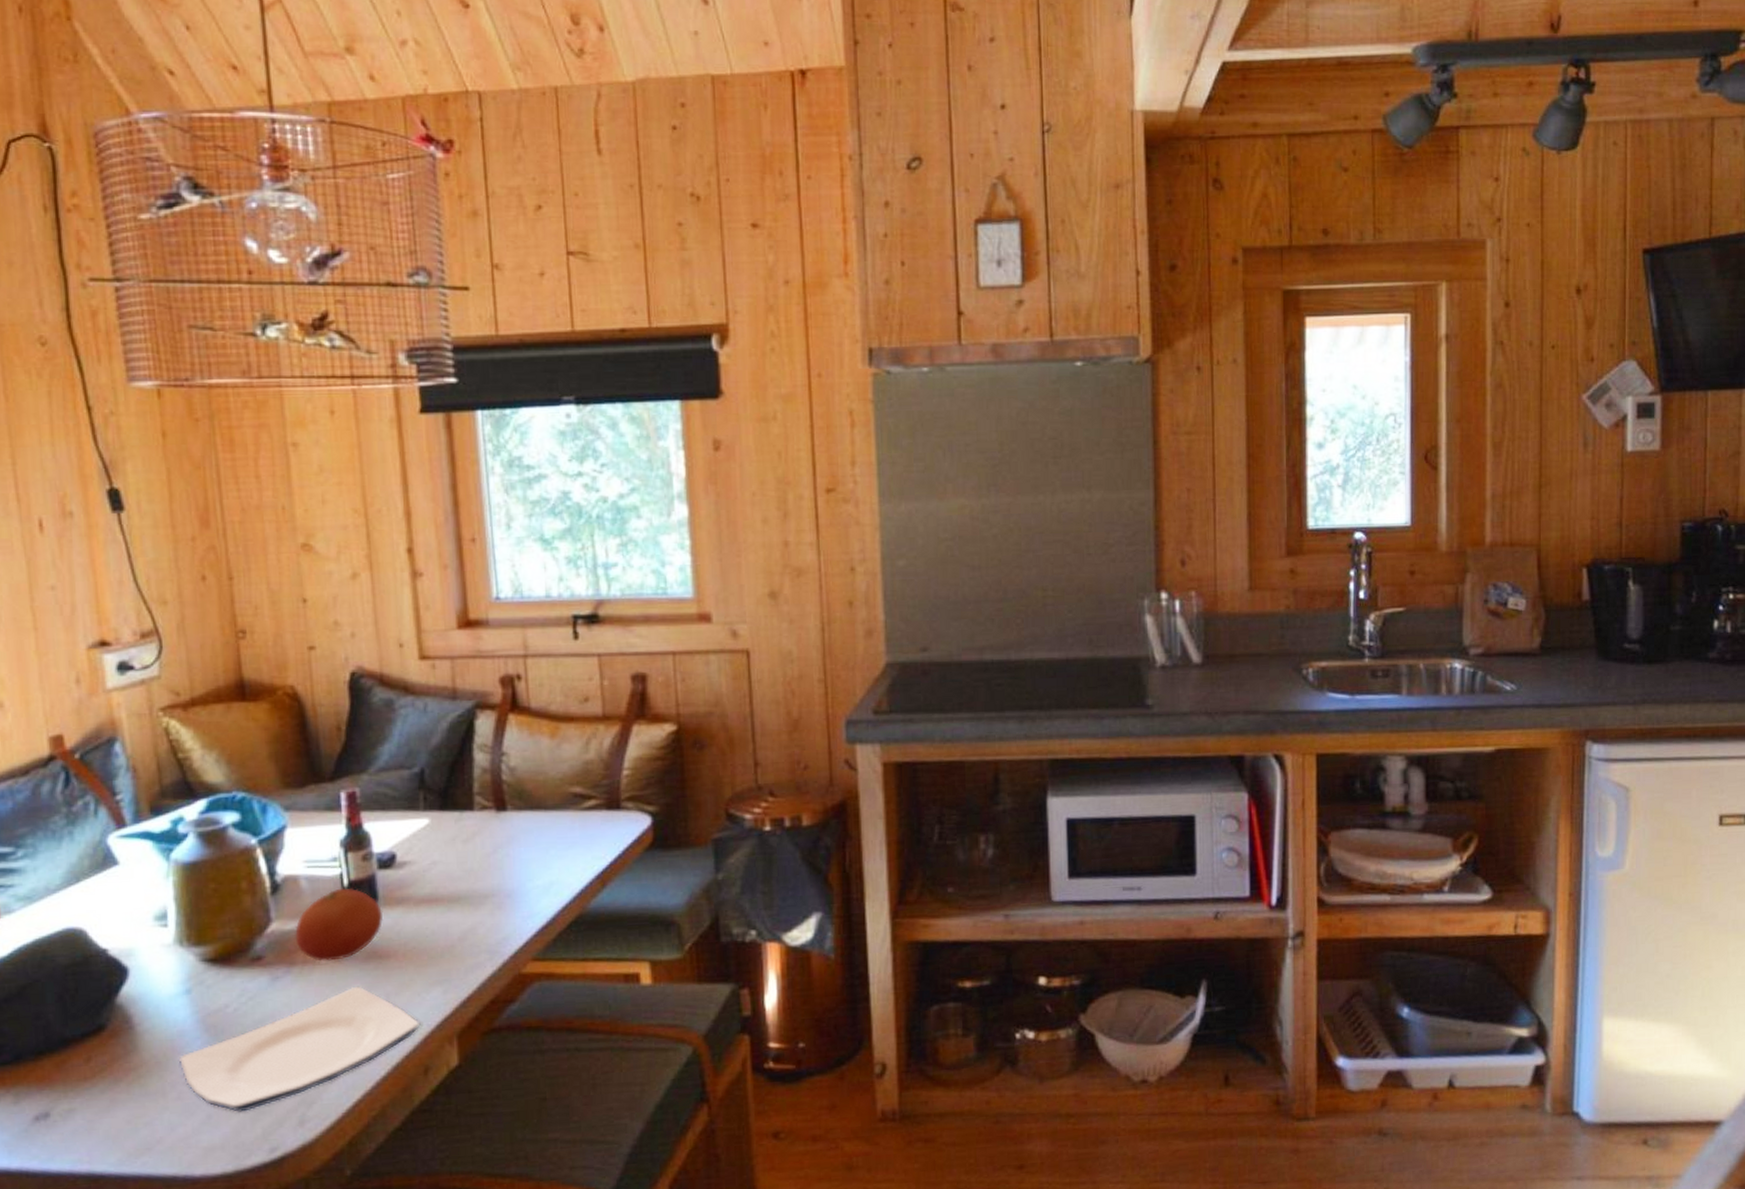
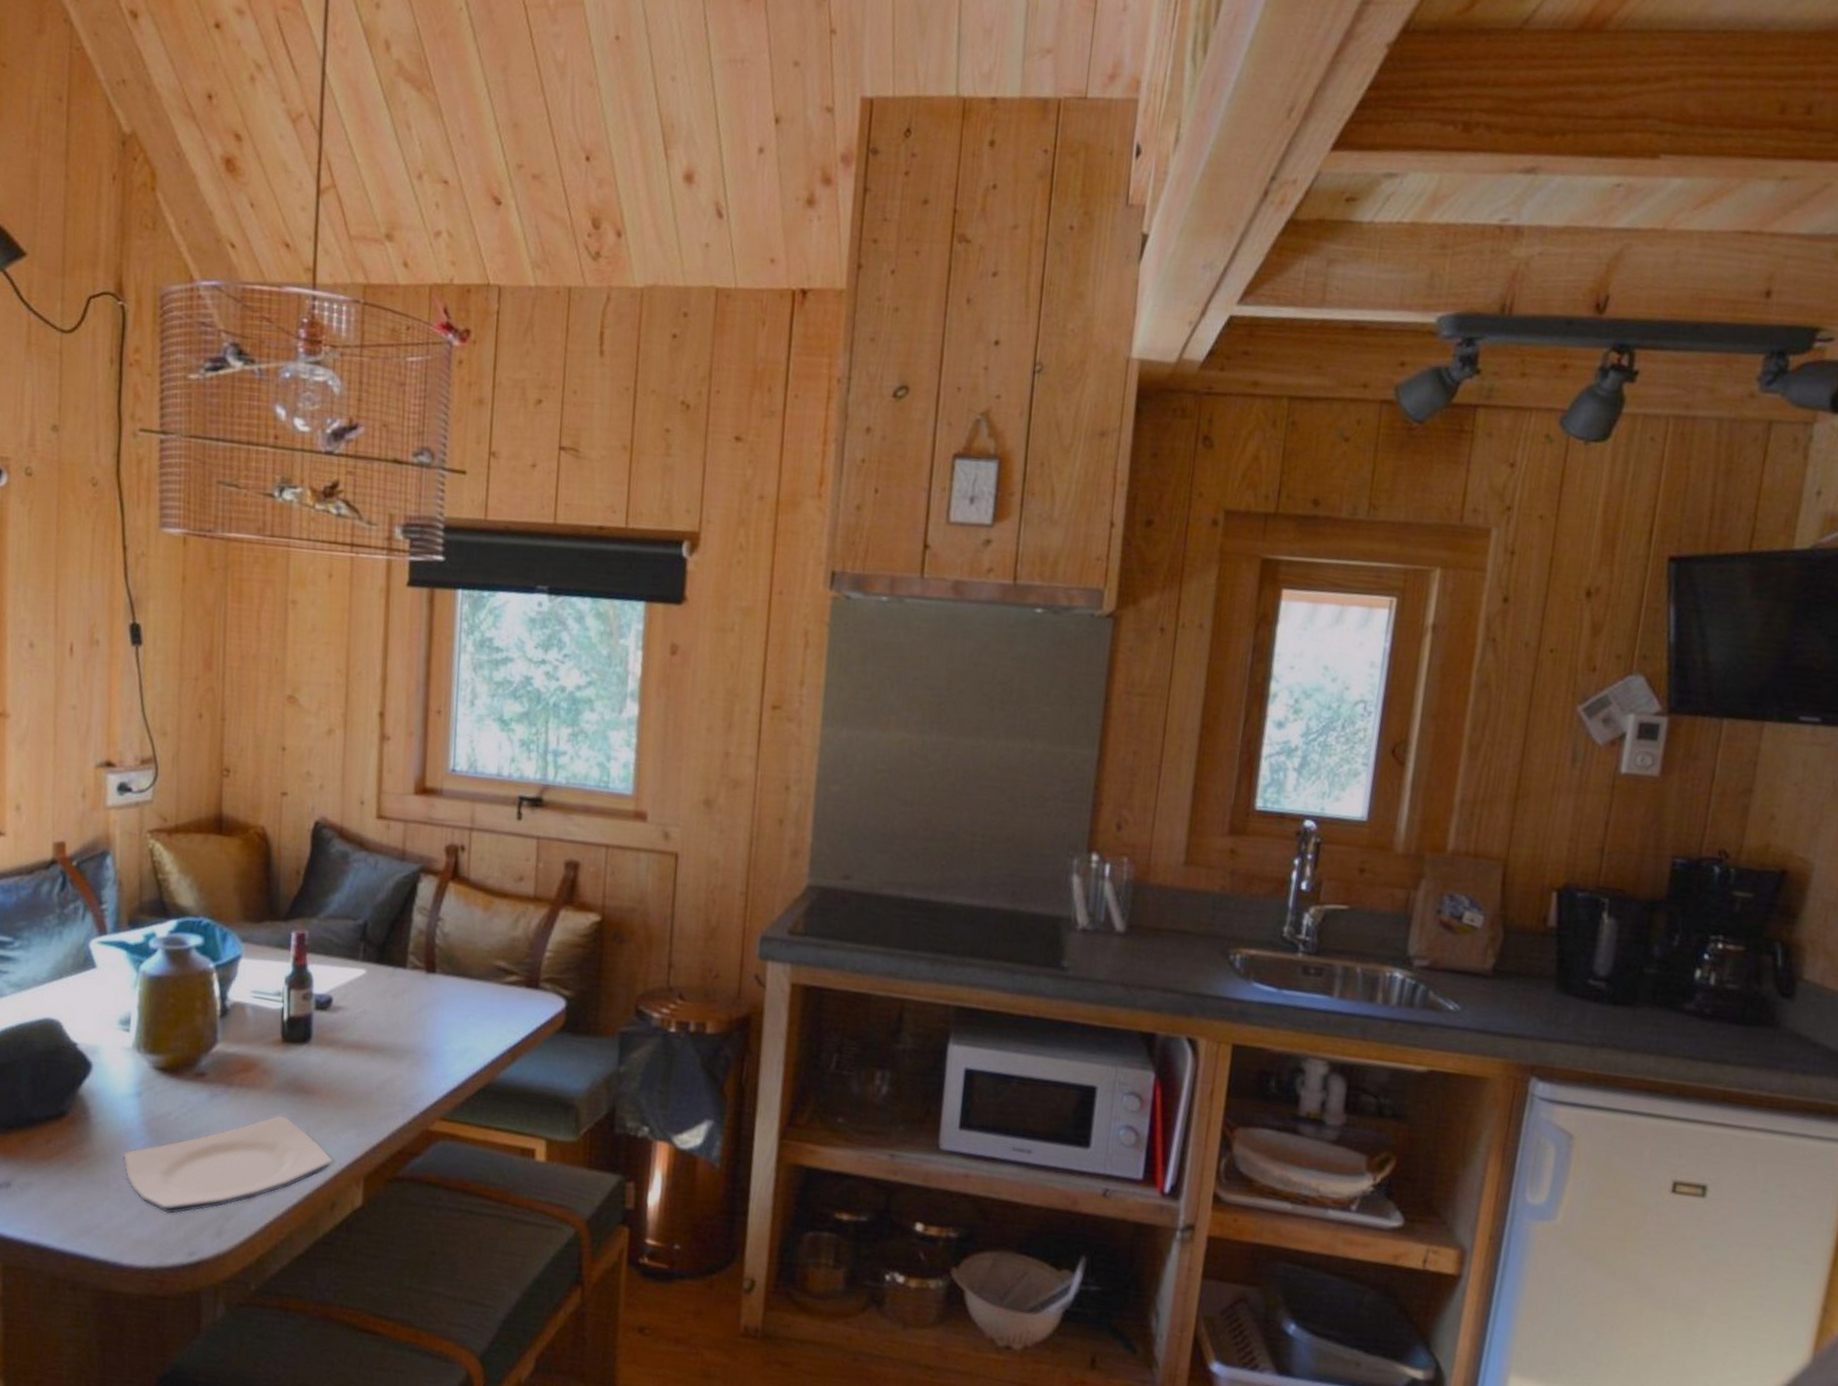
fruit: present [295,888,384,961] -> none [235,1021,315,1088]

